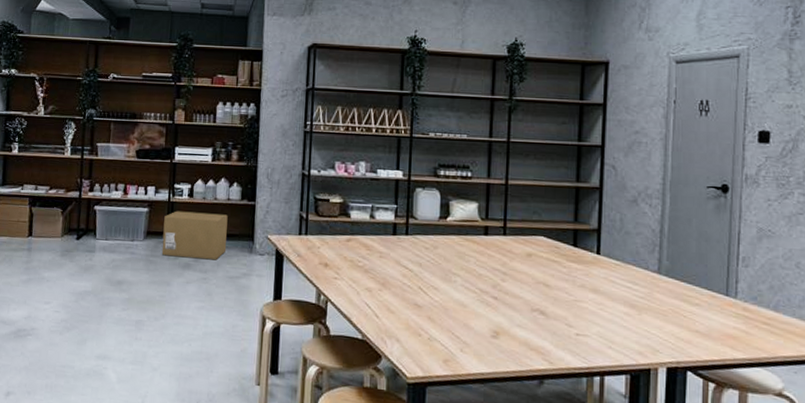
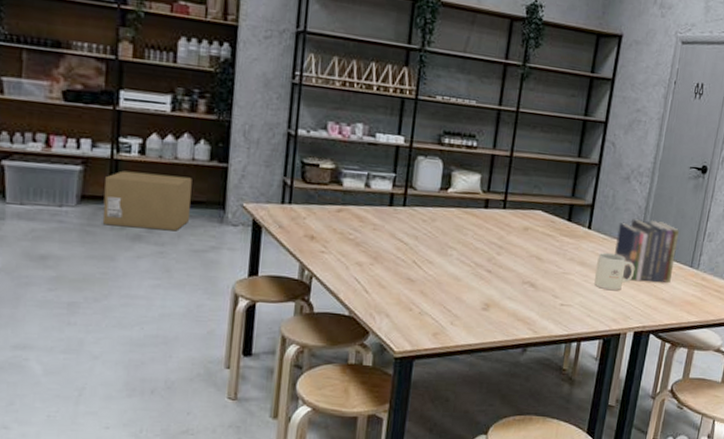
mug: none [610,280,658,321] -> present [594,253,635,291]
books: none [630,243,706,313] -> present [614,219,679,283]

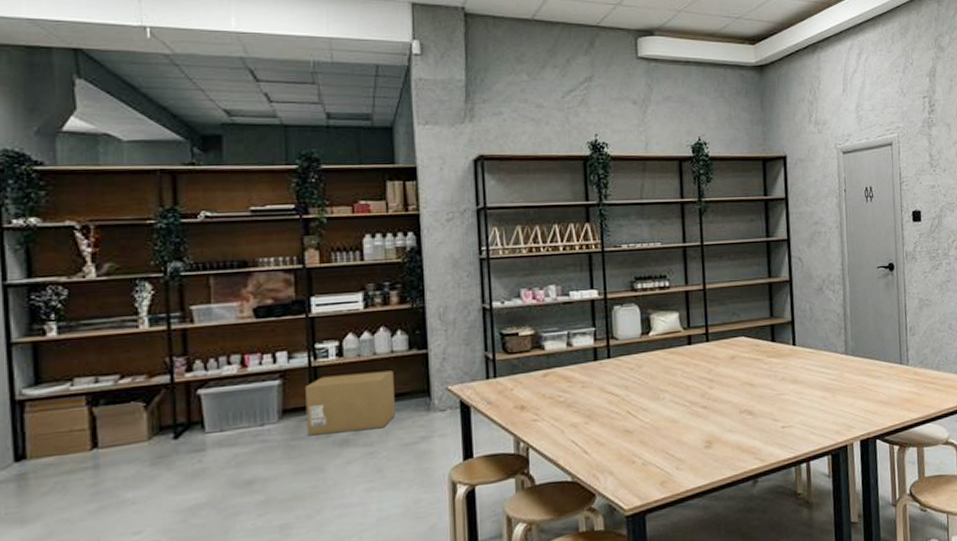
mug: present [594,253,635,291] -> none [808,365,848,404]
books: present [614,219,679,283] -> none [821,324,884,389]

